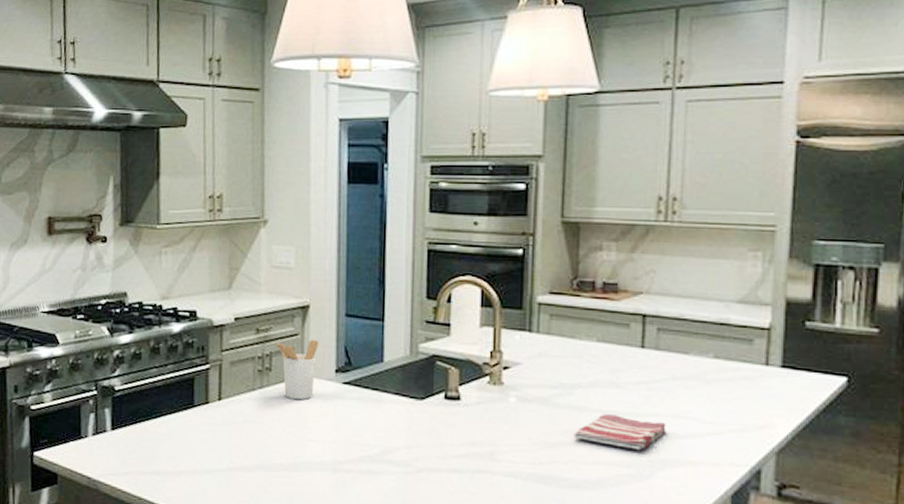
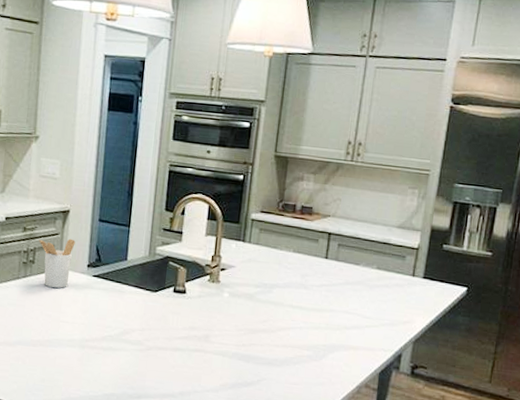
dish towel: present [574,414,666,451] -> none [270,308,338,338]

